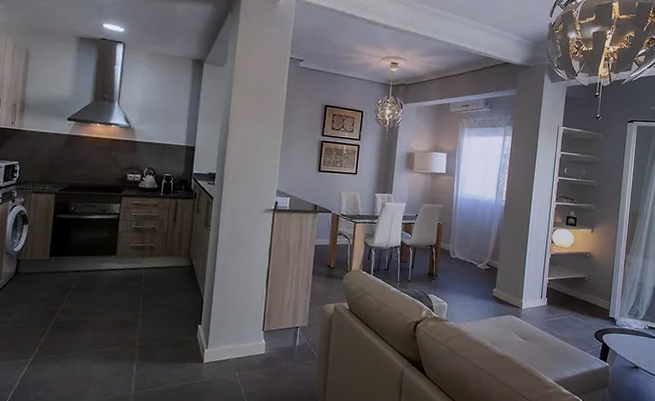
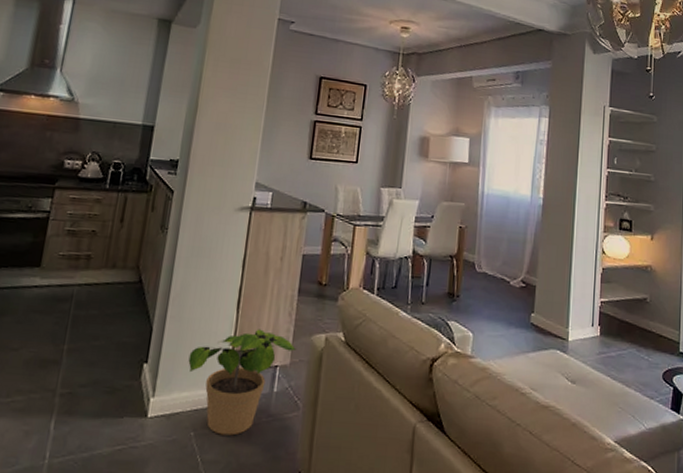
potted plant: none [231,300,313,376] -> present [188,329,297,436]

